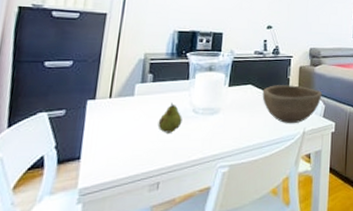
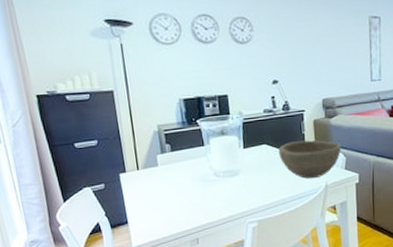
fruit: present [157,102,182,133] -> none [185,169,207,197]

